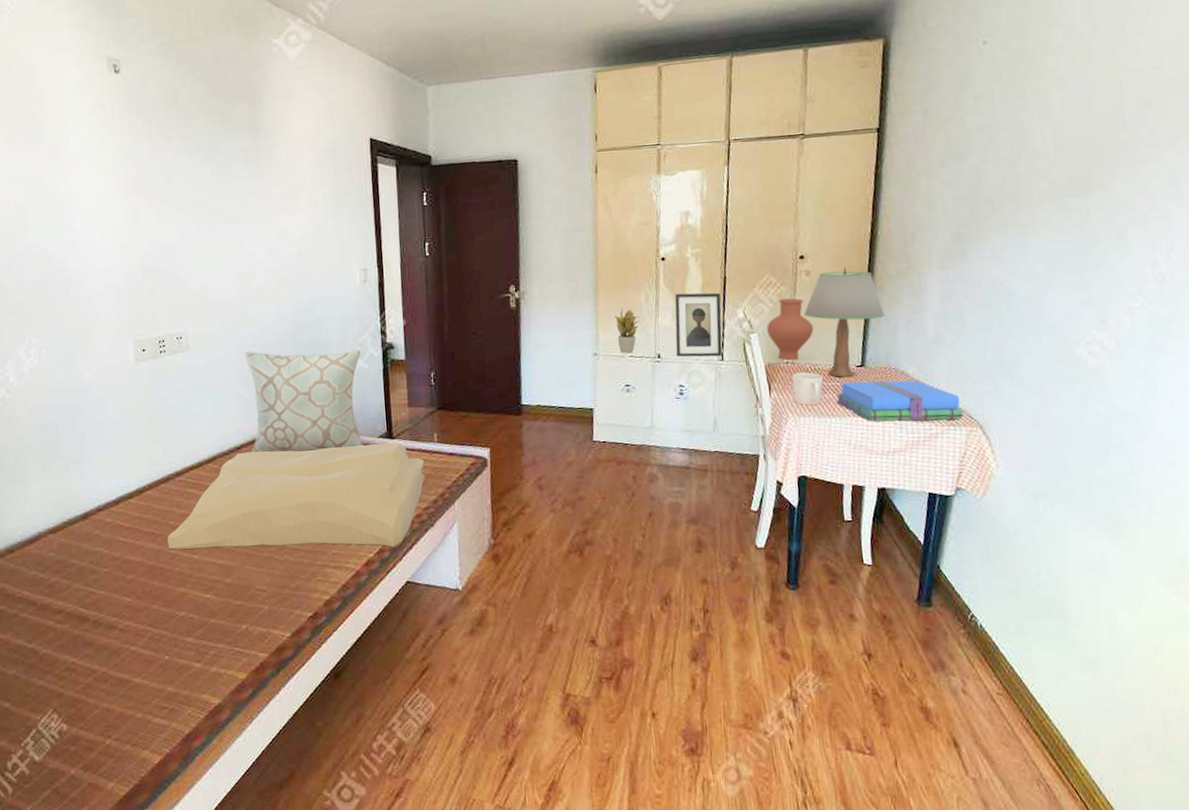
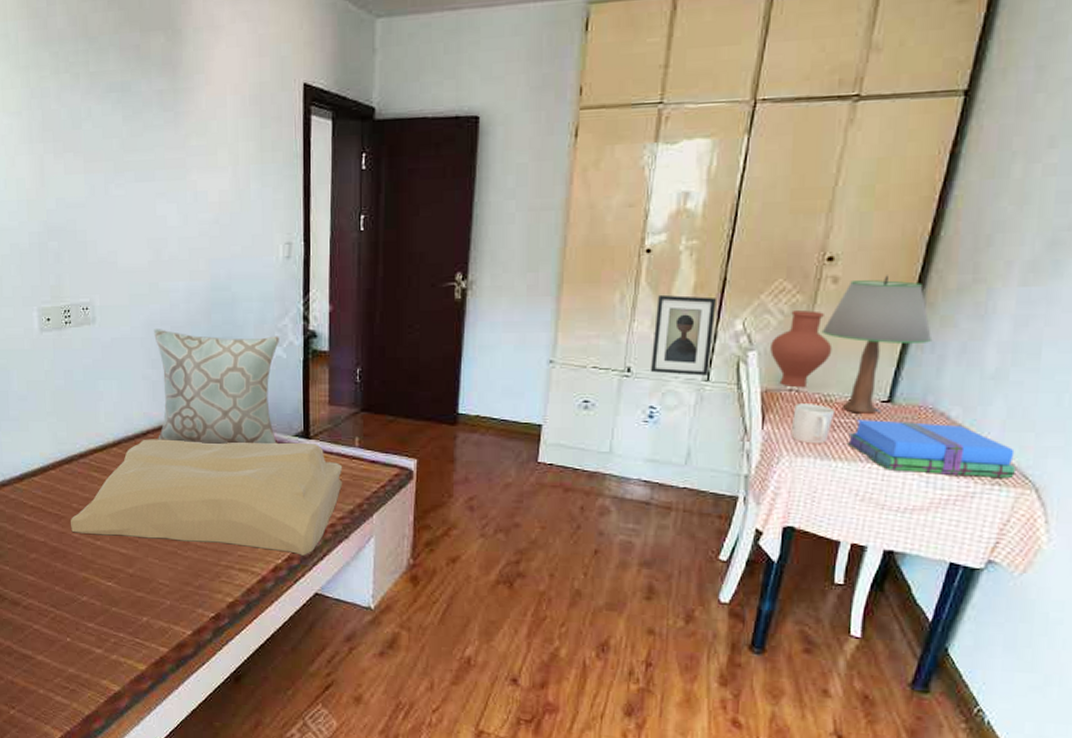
potted plant: present [615,308,640,354] -> none [580,308,611,364]

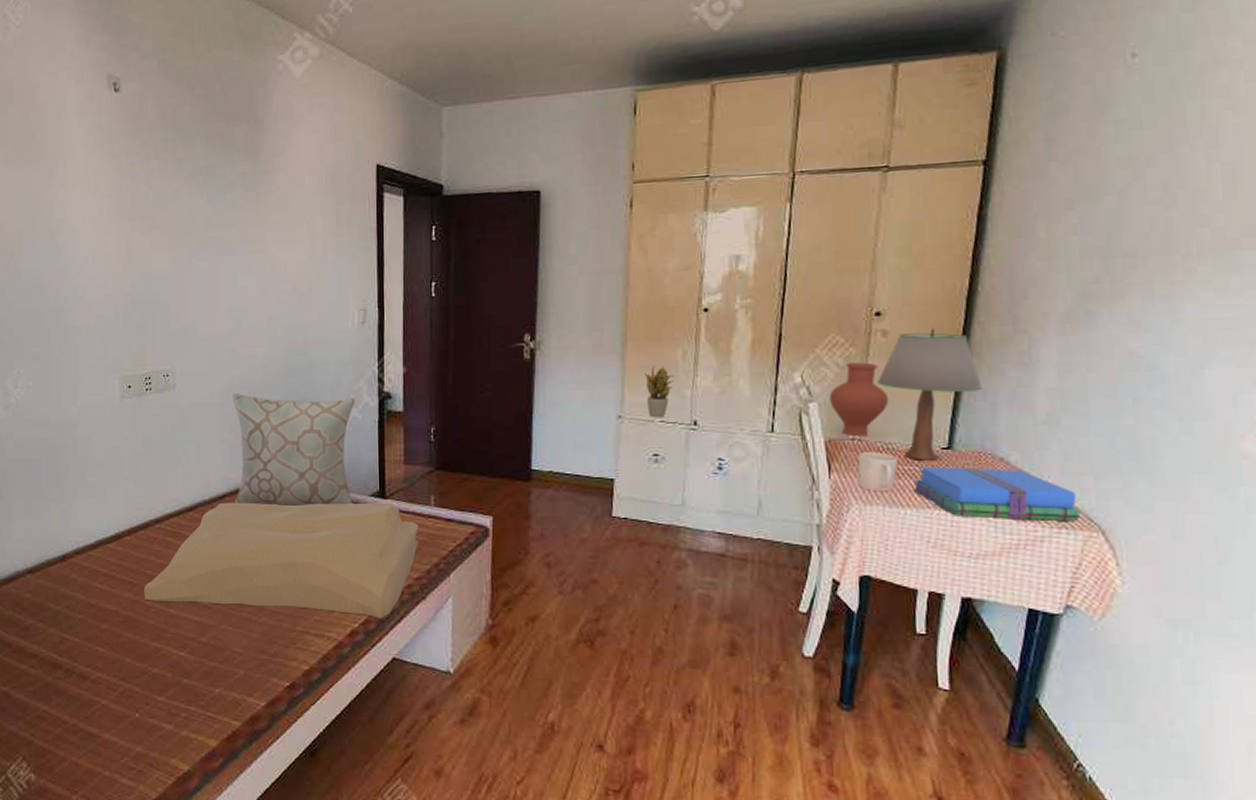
potted plant: none [580,308,611,364] -> present [645,364,675,418]
picture frame: present [650,294,717,376] -> none [715,350,775,427]

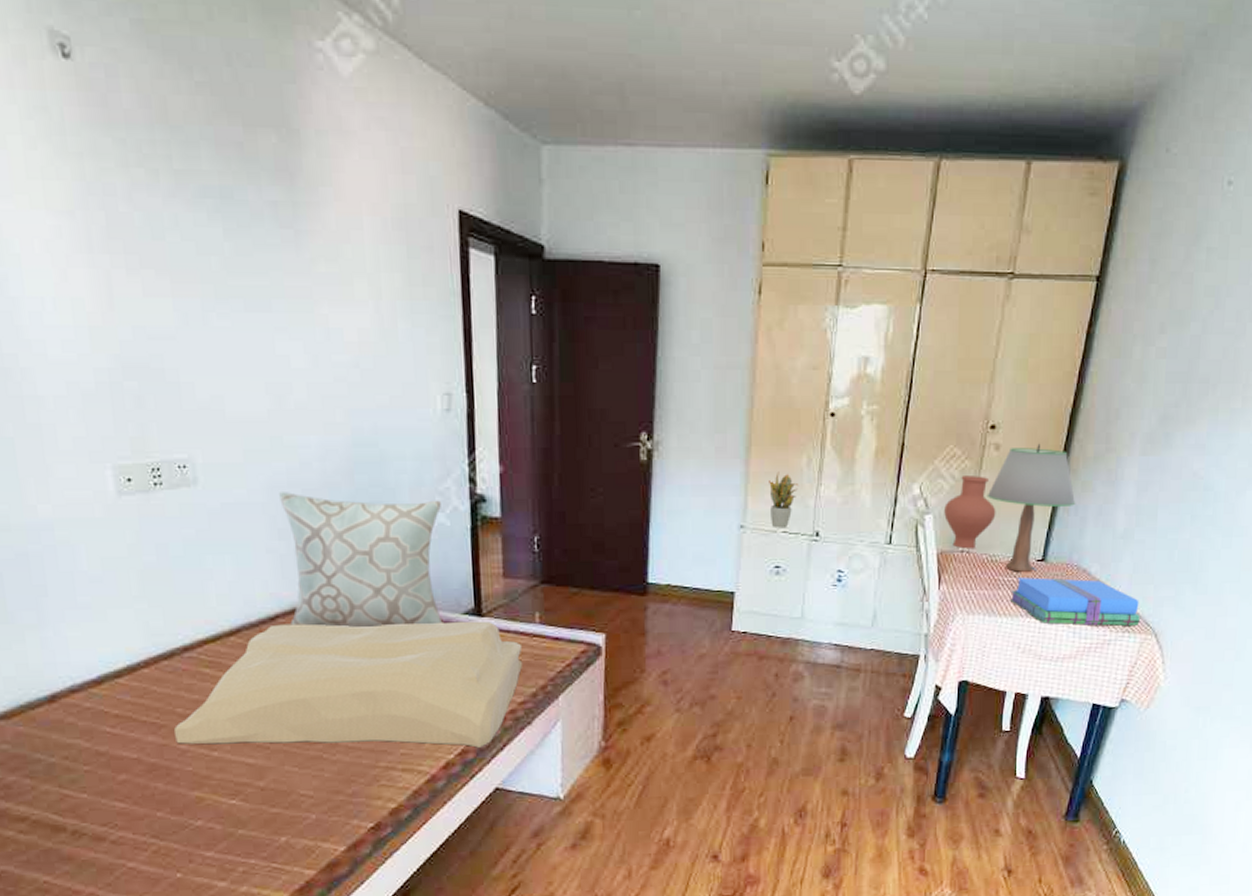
mug: present [856,452,898,492] -> none [963,564,999,602]

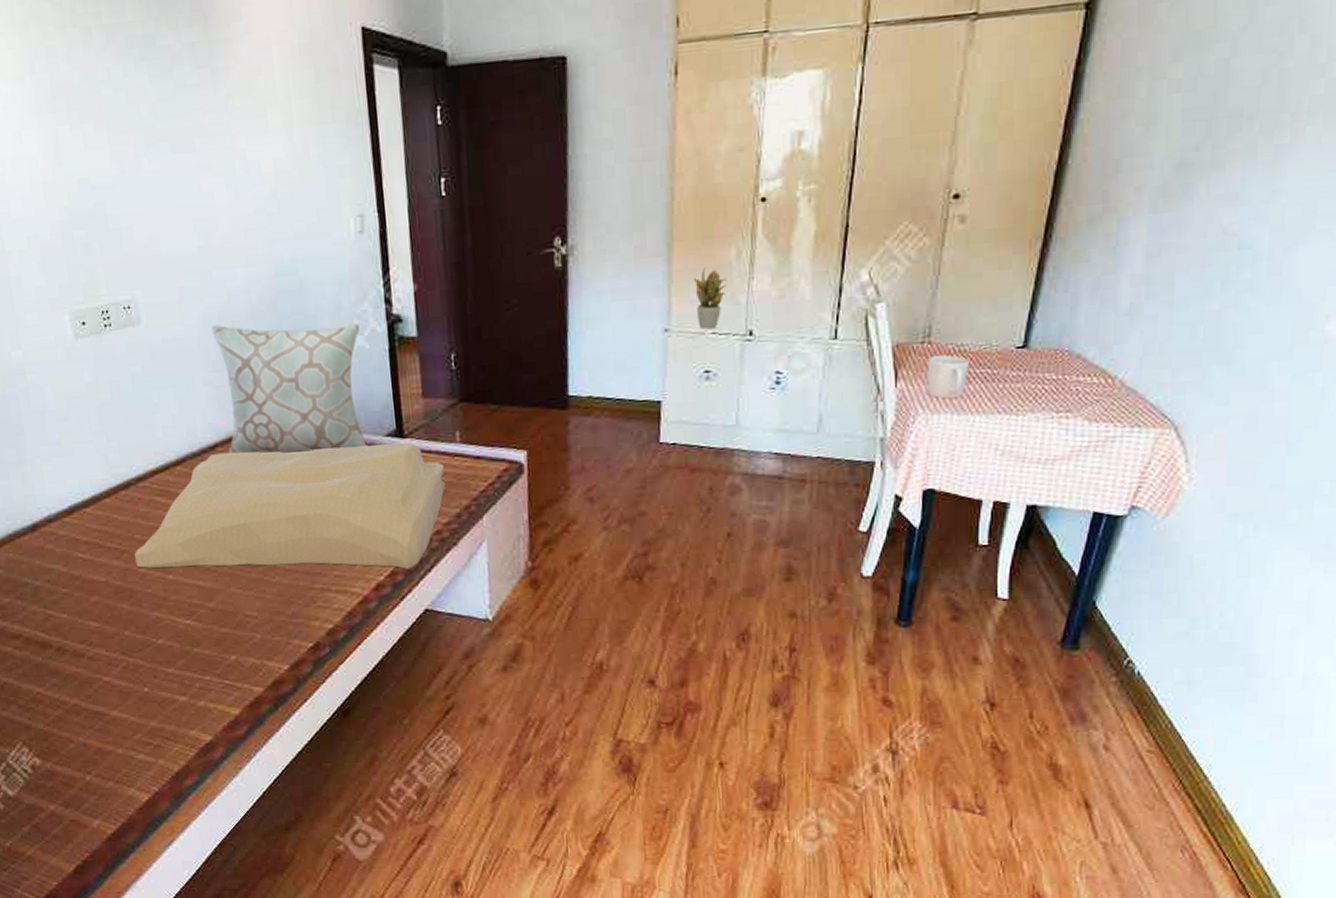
vase: present [944,476,996,549] -> none [899,254,964,340]
mug: none [963,564,999,602] -> present [925,355,969,399]
table lamp: present [987,443,1076,572] -> none [951,210,1065,363]
books: present [1009,577,1140,627] -> none [983,366,1154,421]

